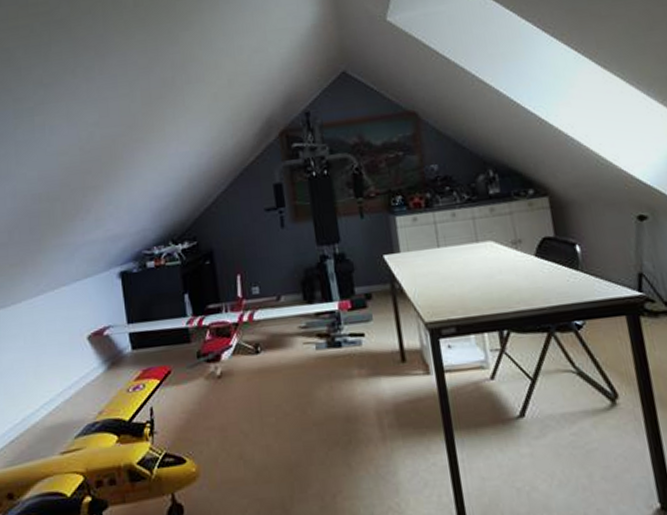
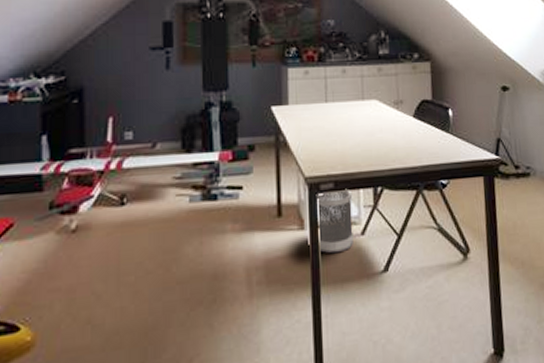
wastebasket: none [438,333,484,399] -> present [316,188,353,254]

